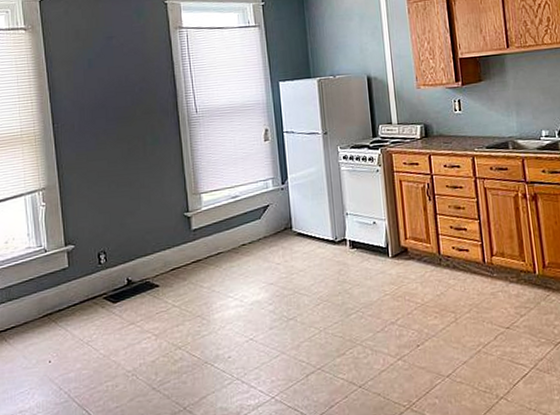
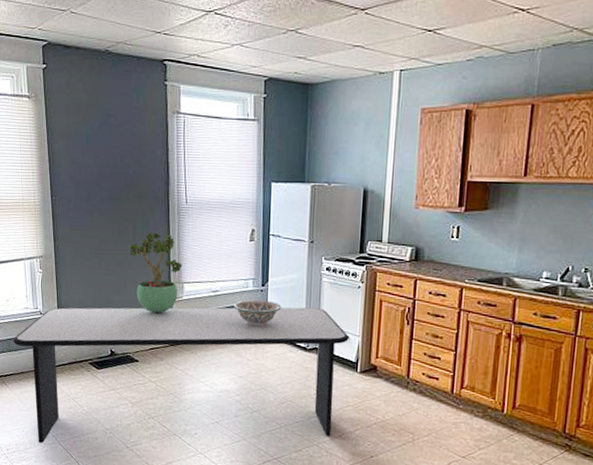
dining table: none [14,198,376,405] -> present [13,307,349,444]
potted plant: none [140,146,198,231] -> present [129,233,183,314]
decorative bowl: none [254,198,305,228] -> present [233,299,282,327]

